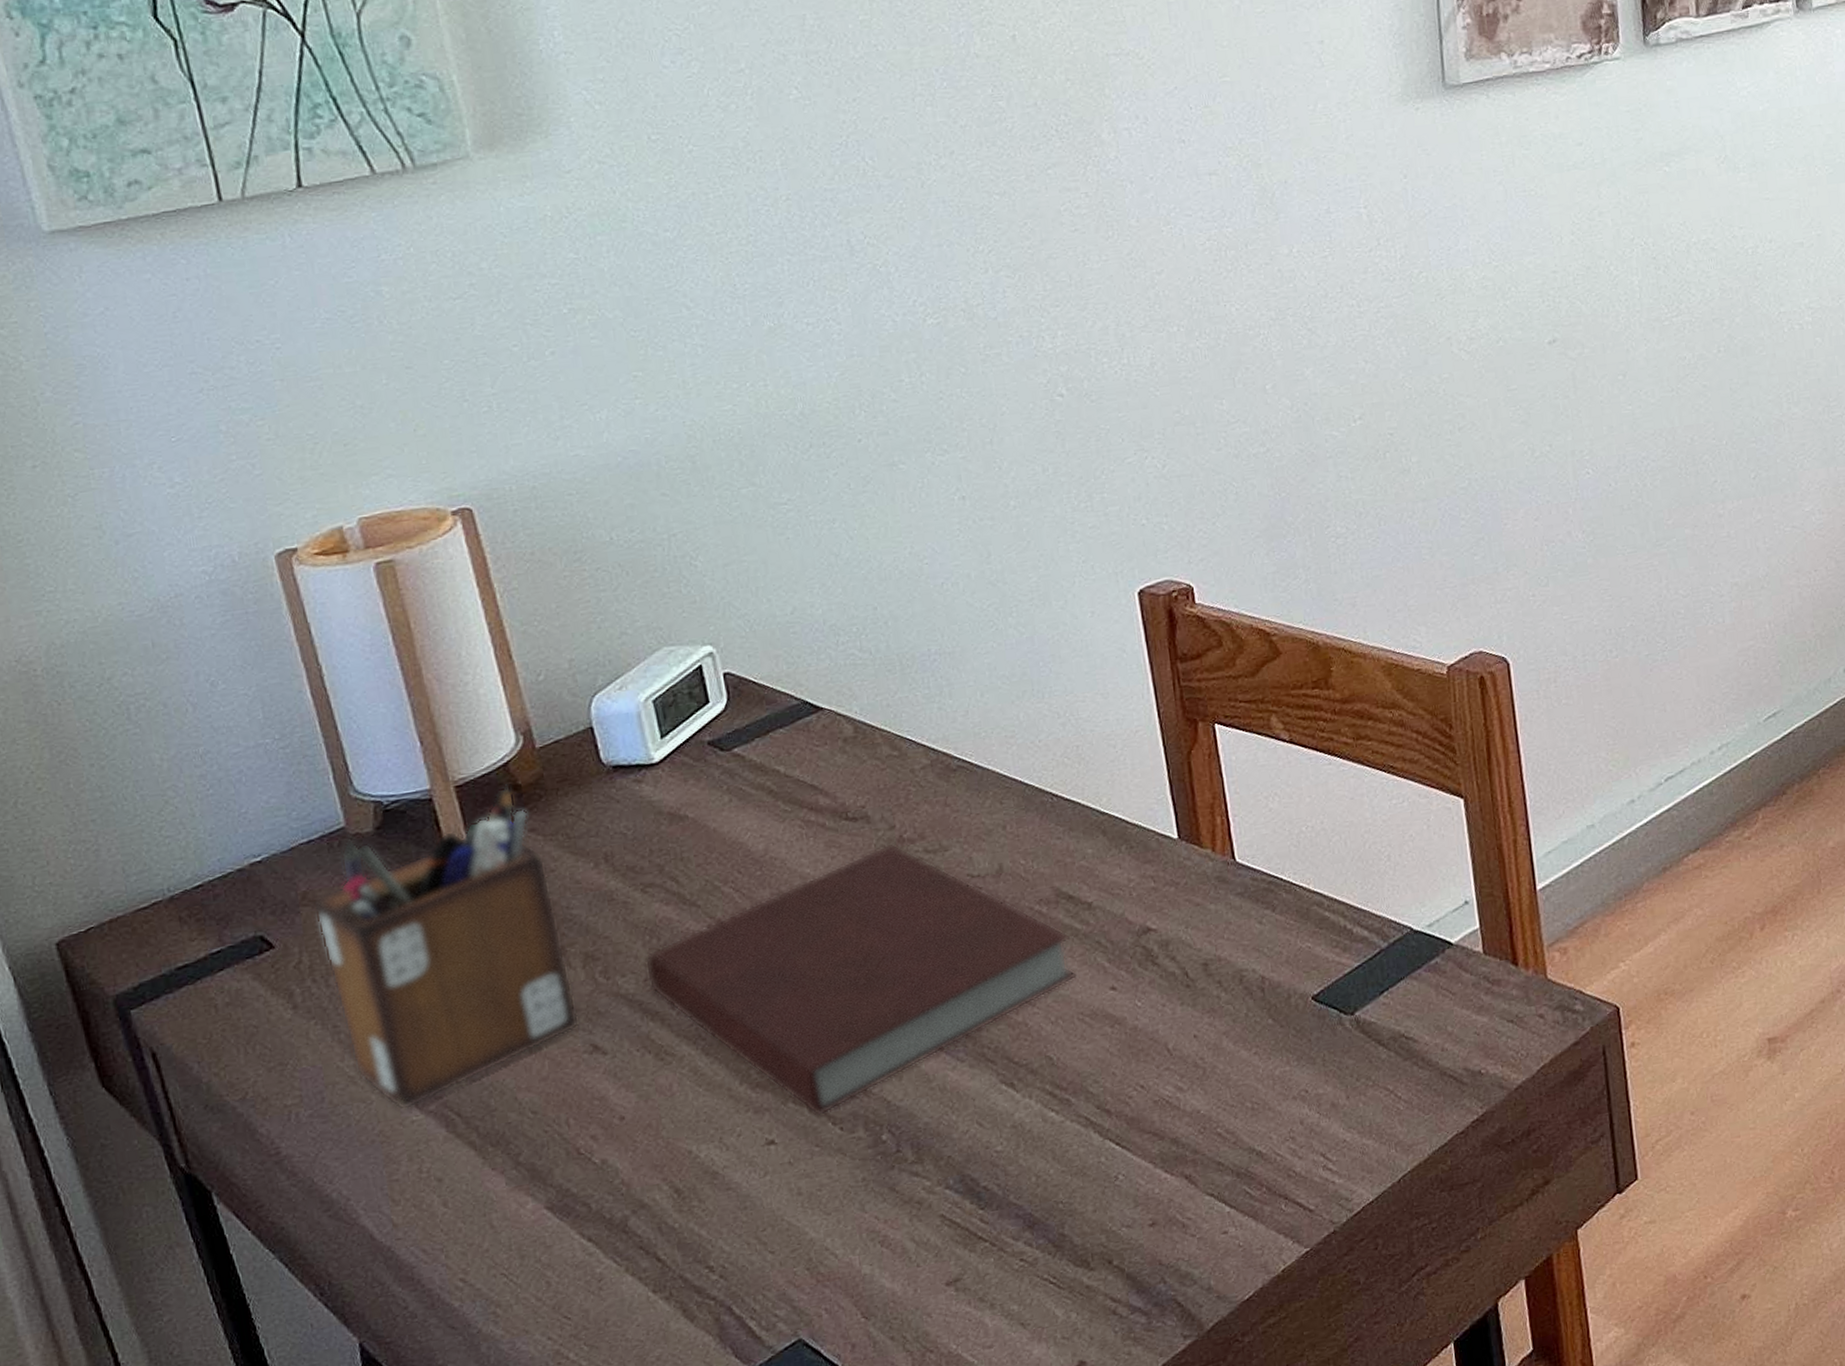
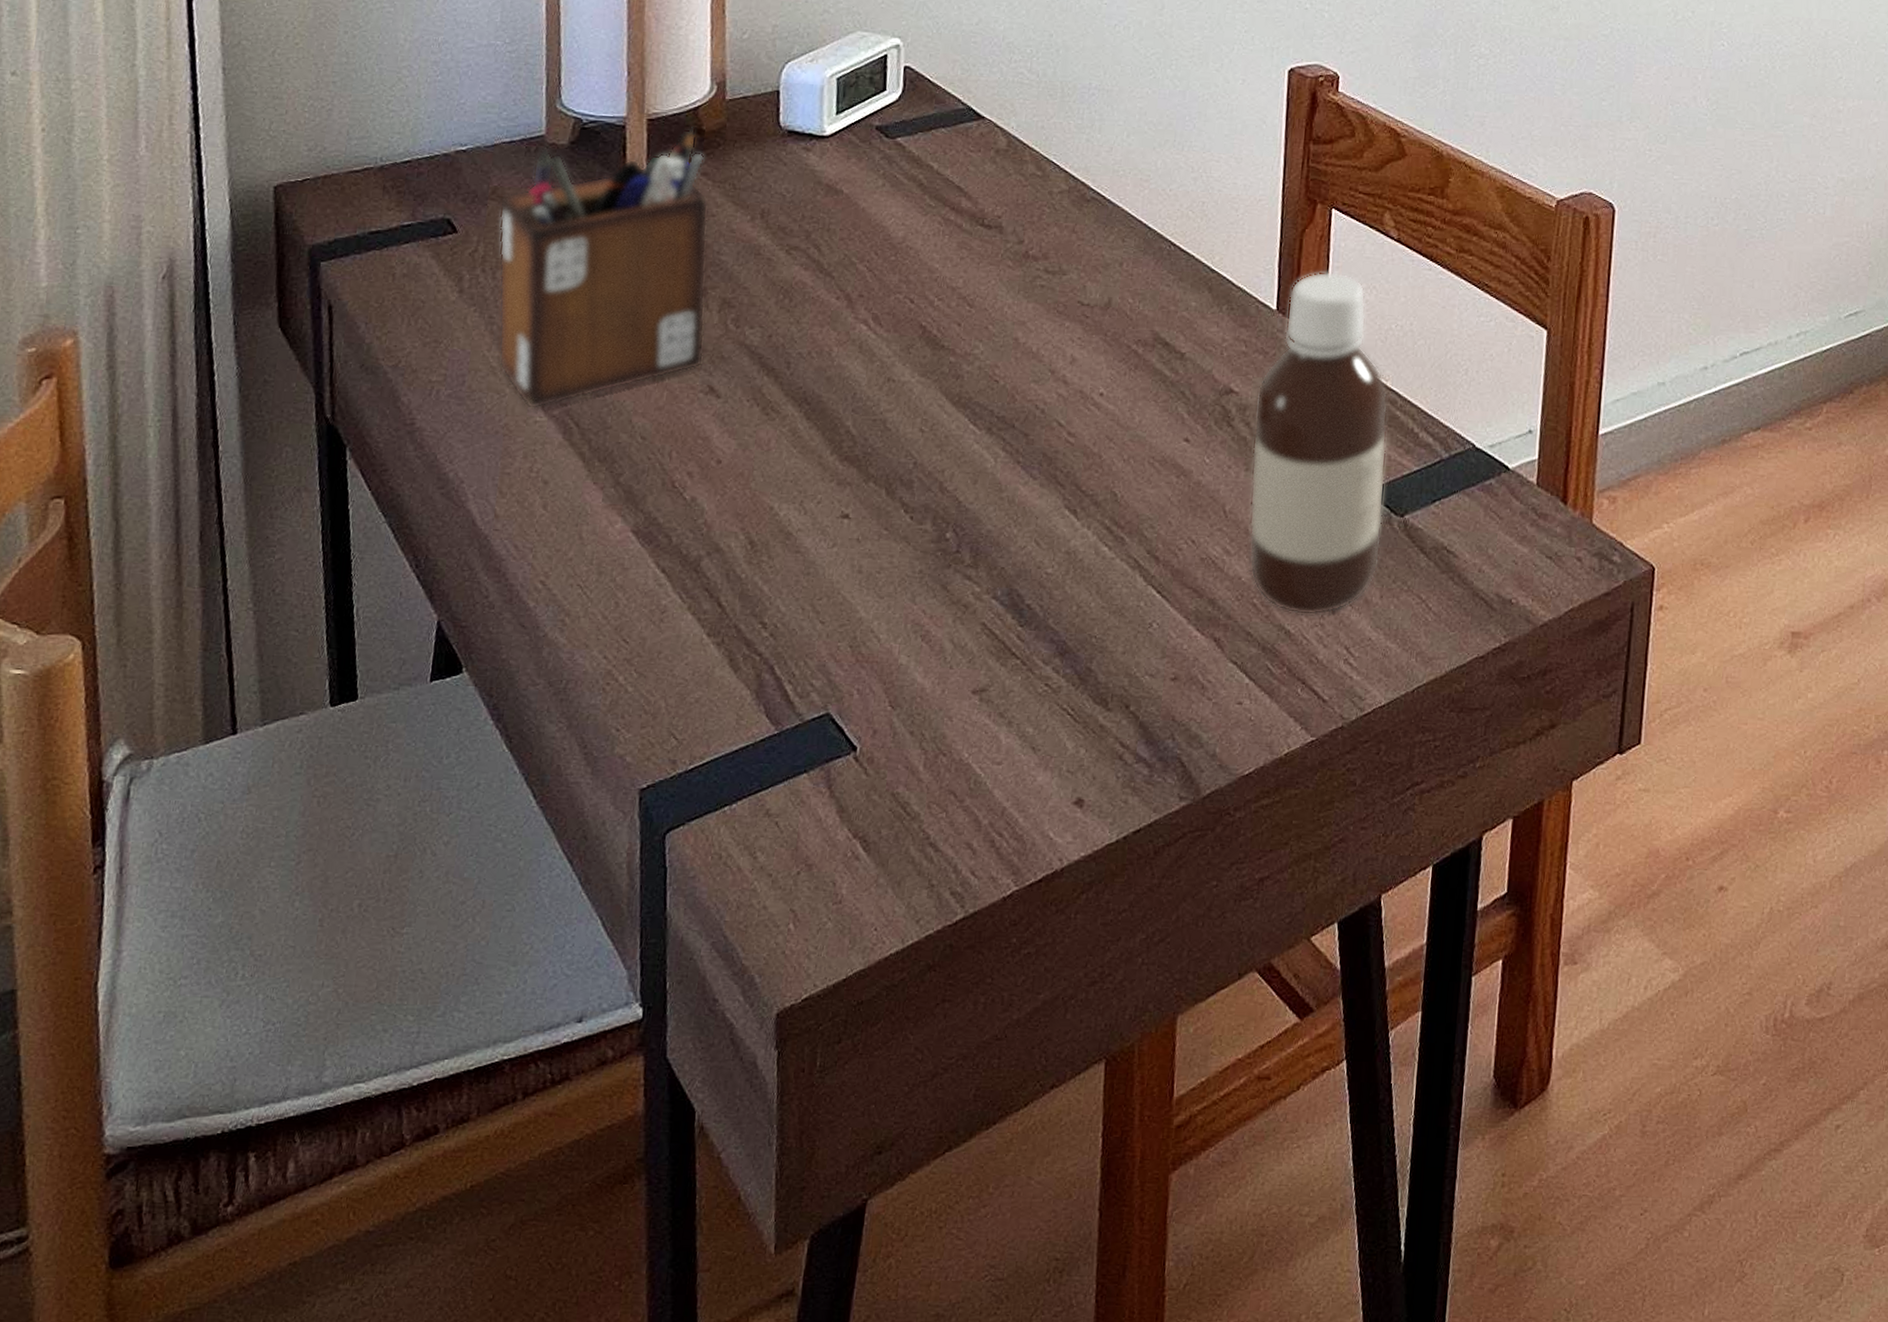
notebook: present [644,843,1077,1117] -> none [771,256,1159,502]
bottle: none [1176,786,1339,1135] -> present [1248,271,1388,616]

